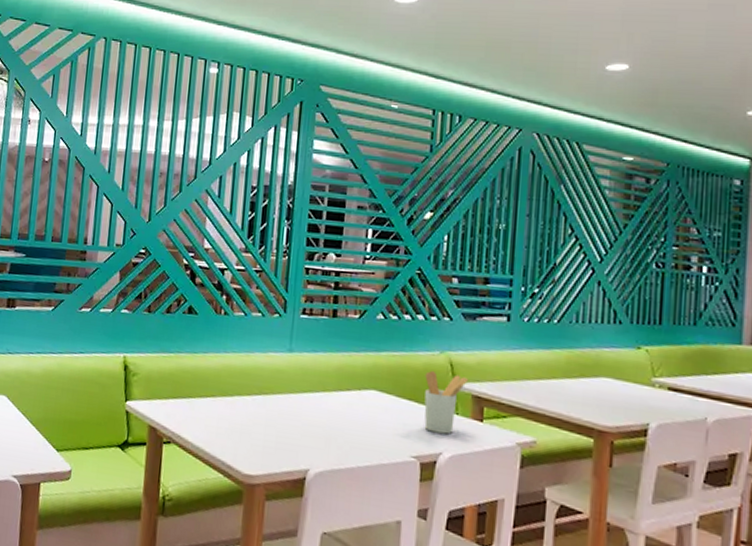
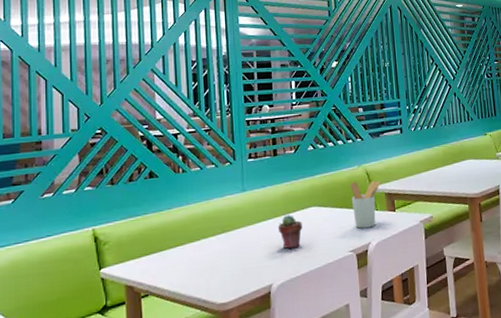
potted succulent: none [325,392,356,435] -> present [277,215,303,249]

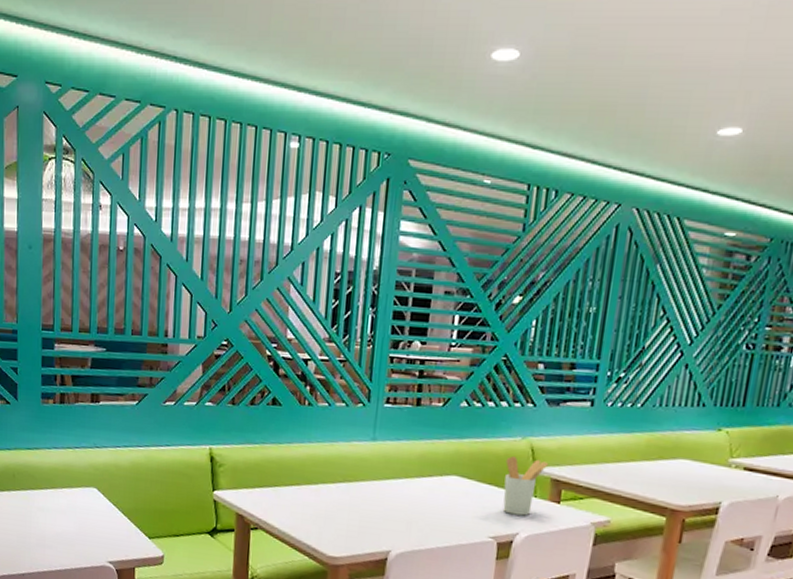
potted succulent: present [277,215,303,249] -> none [407,478,438,518]

